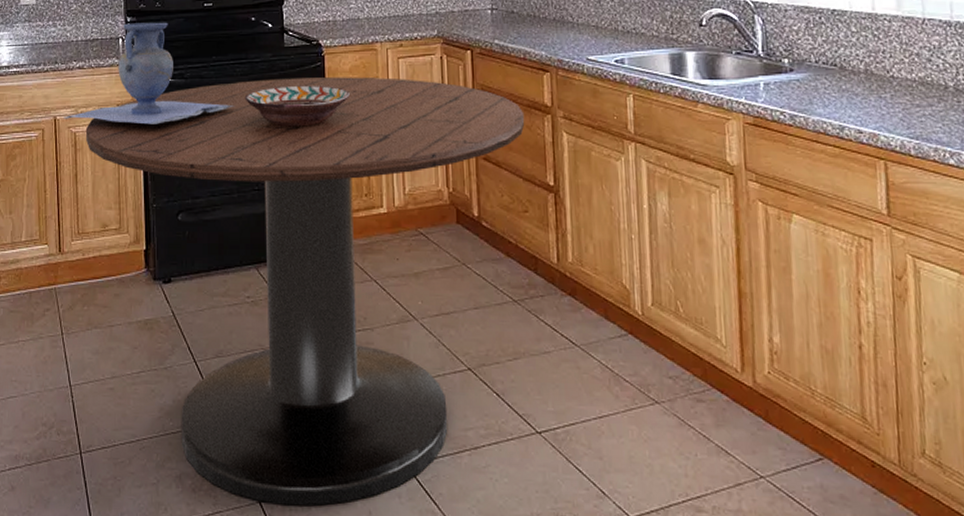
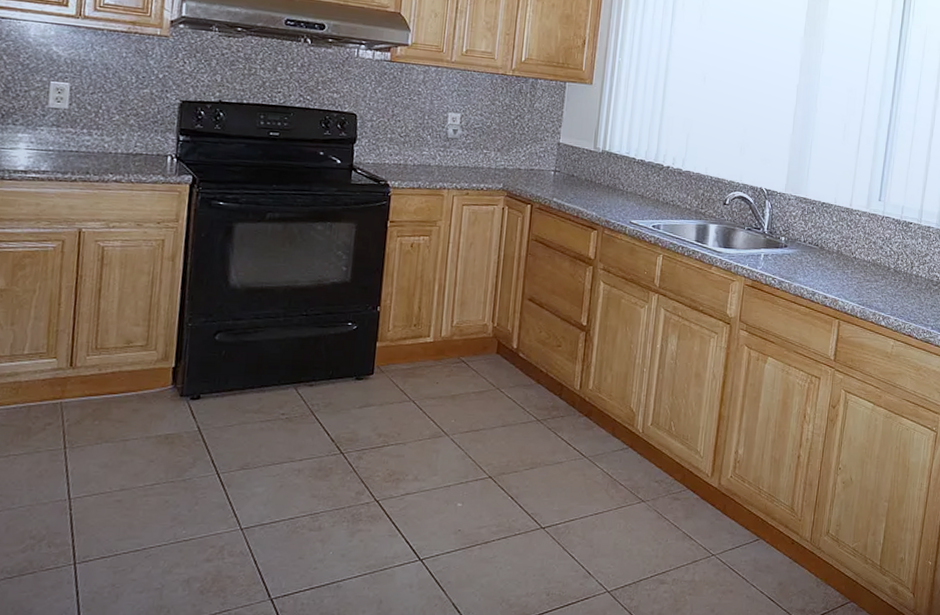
vase: present [63,22,234,125] -> none [90,141,290,246]
dining table: present [85,77,525,506] -> none [115,211,570,600]
decorative bowl: present [244,85,350,127] -> none [302,220,412,260]

